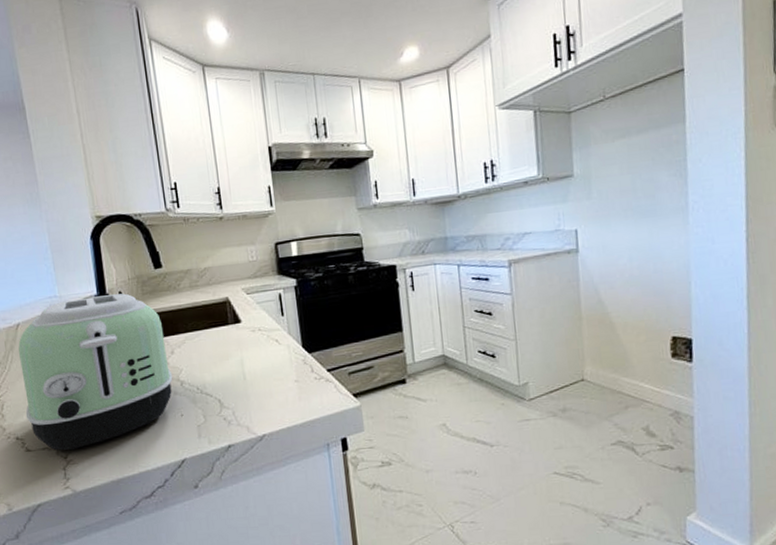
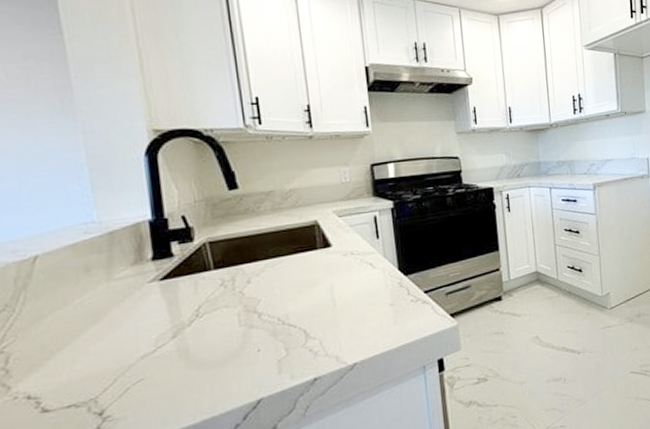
toaster: present [18,293,173,451] -> none [34,217,249,407]

